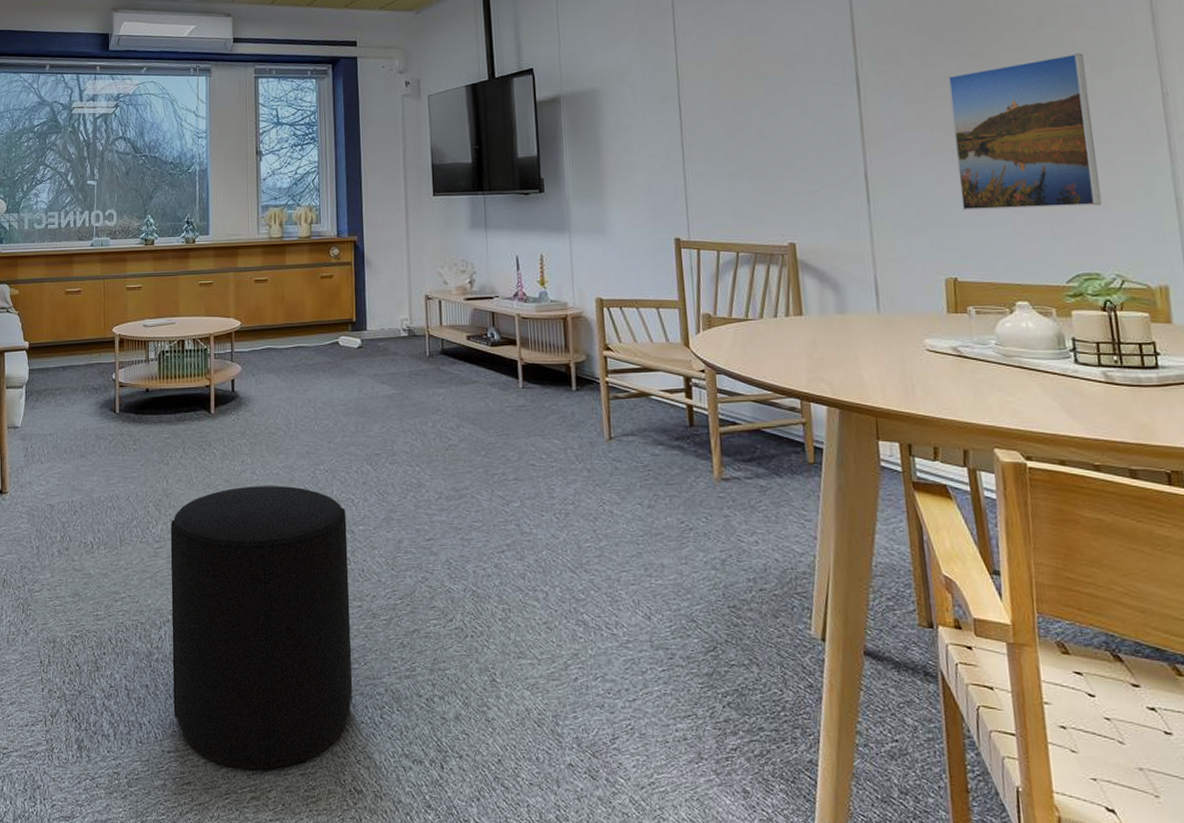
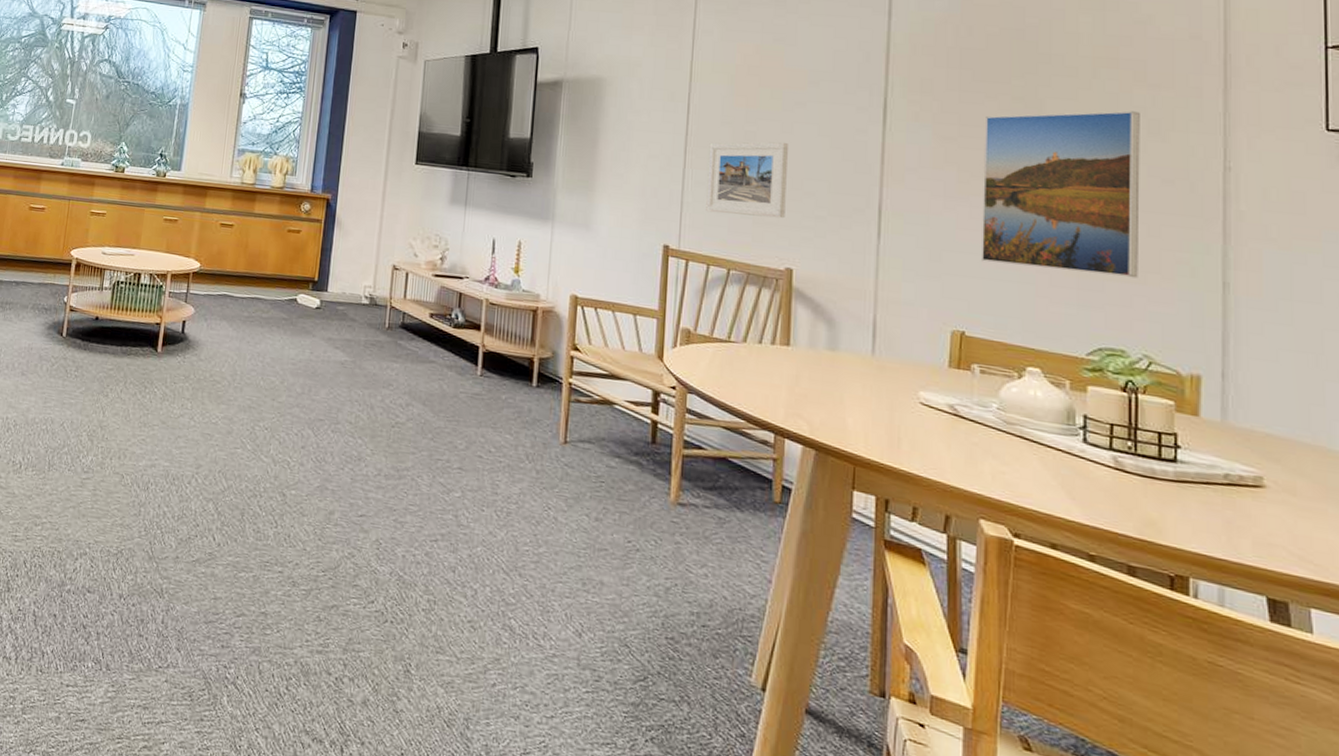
stool: present [170,486,352,769] -> none [77,430,280,721]
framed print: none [703,125,782,202] -> present [706,142,788,219]

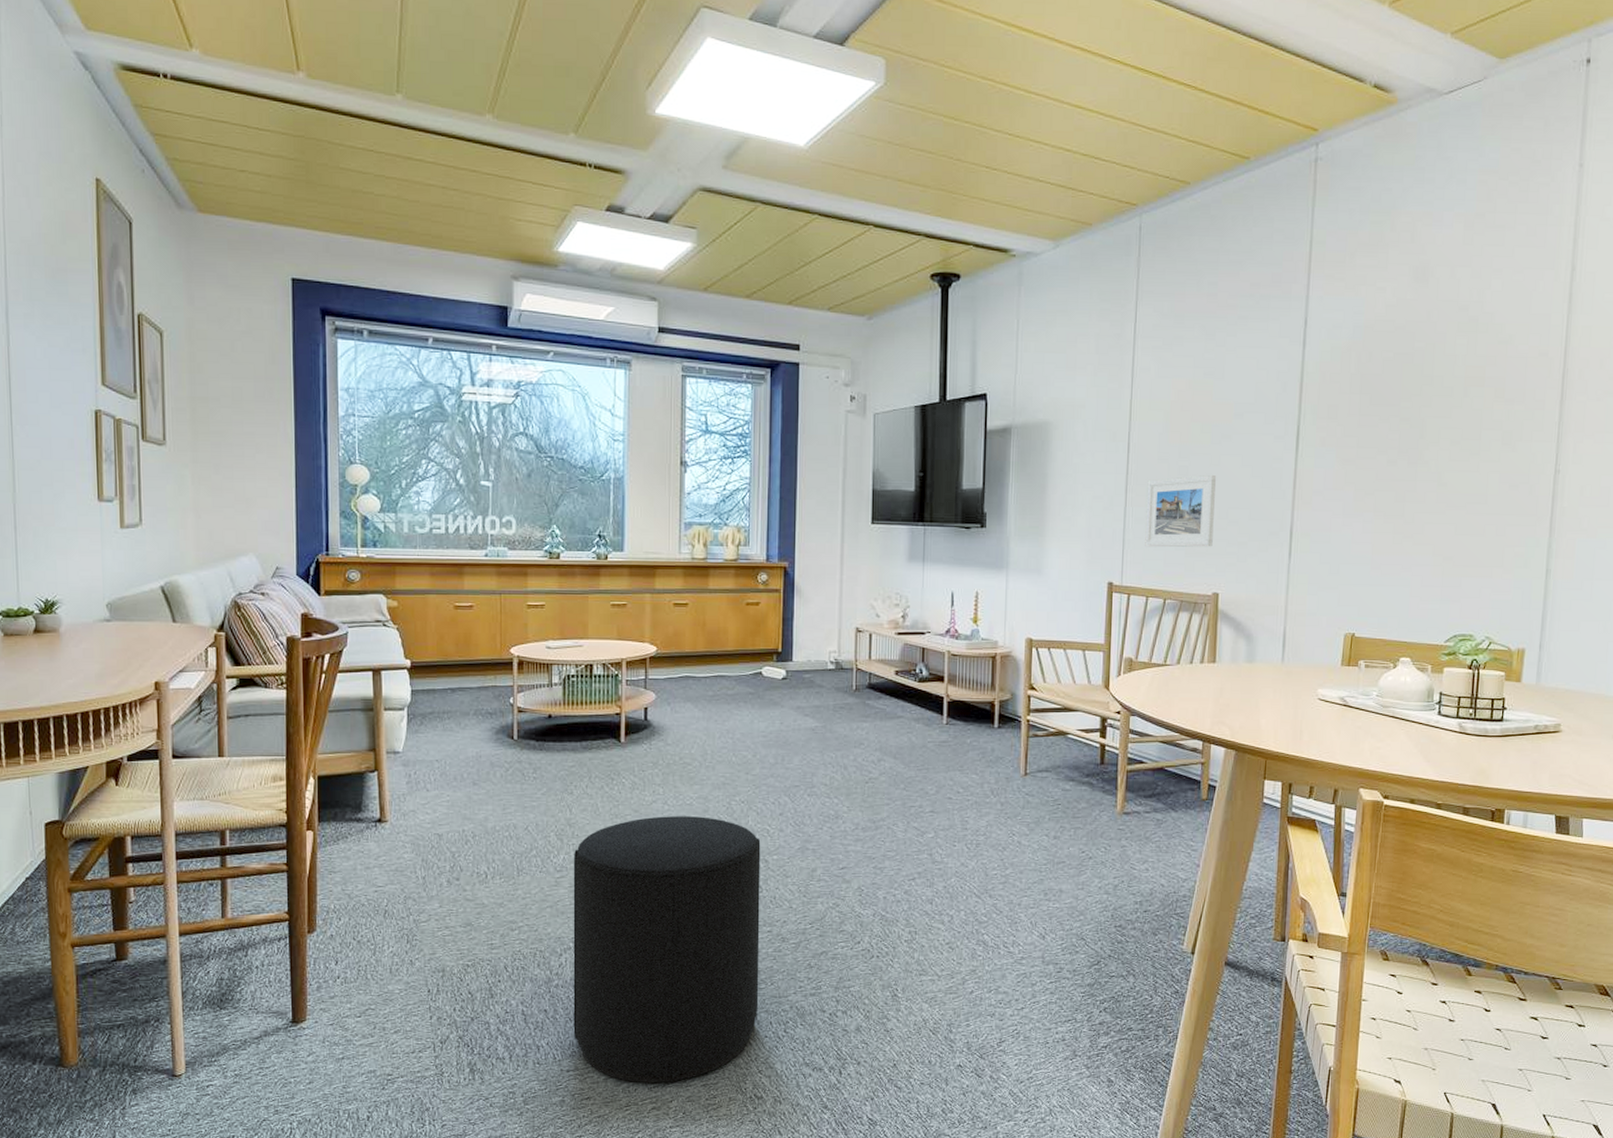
stool: none [77,430,280,721] -> present [573,816,761,1082]
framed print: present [980,110,1140,279] -> none [1369,425,1497,573]

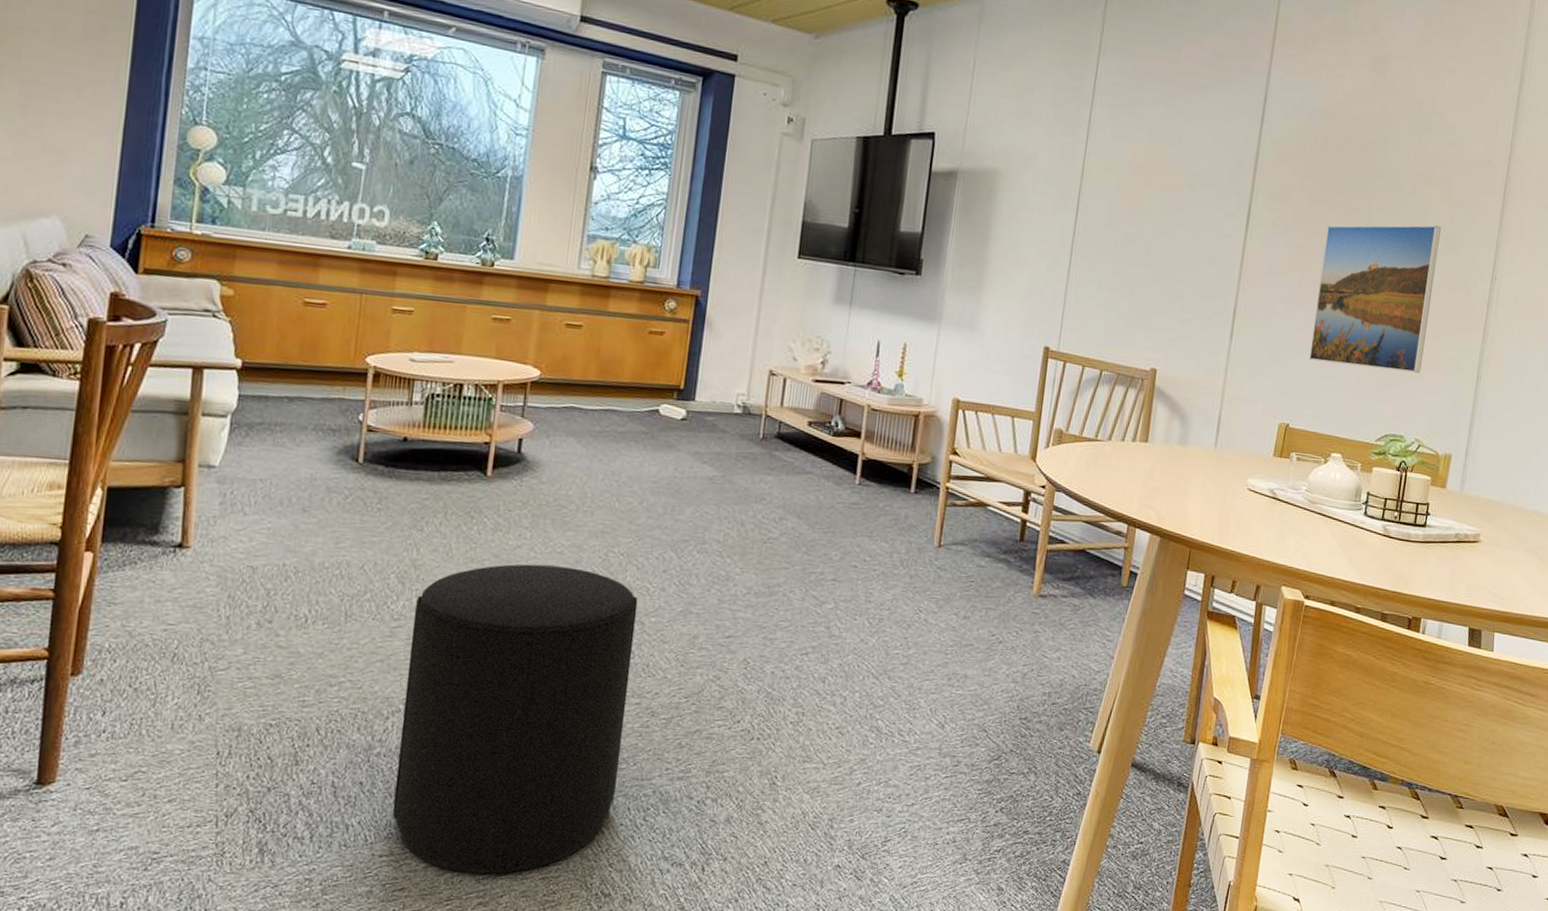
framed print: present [1145,474,1216,548] -> none [1086,243,1164,320]
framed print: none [1369,425,1497,573] -> present [1308,225,1441,374]

